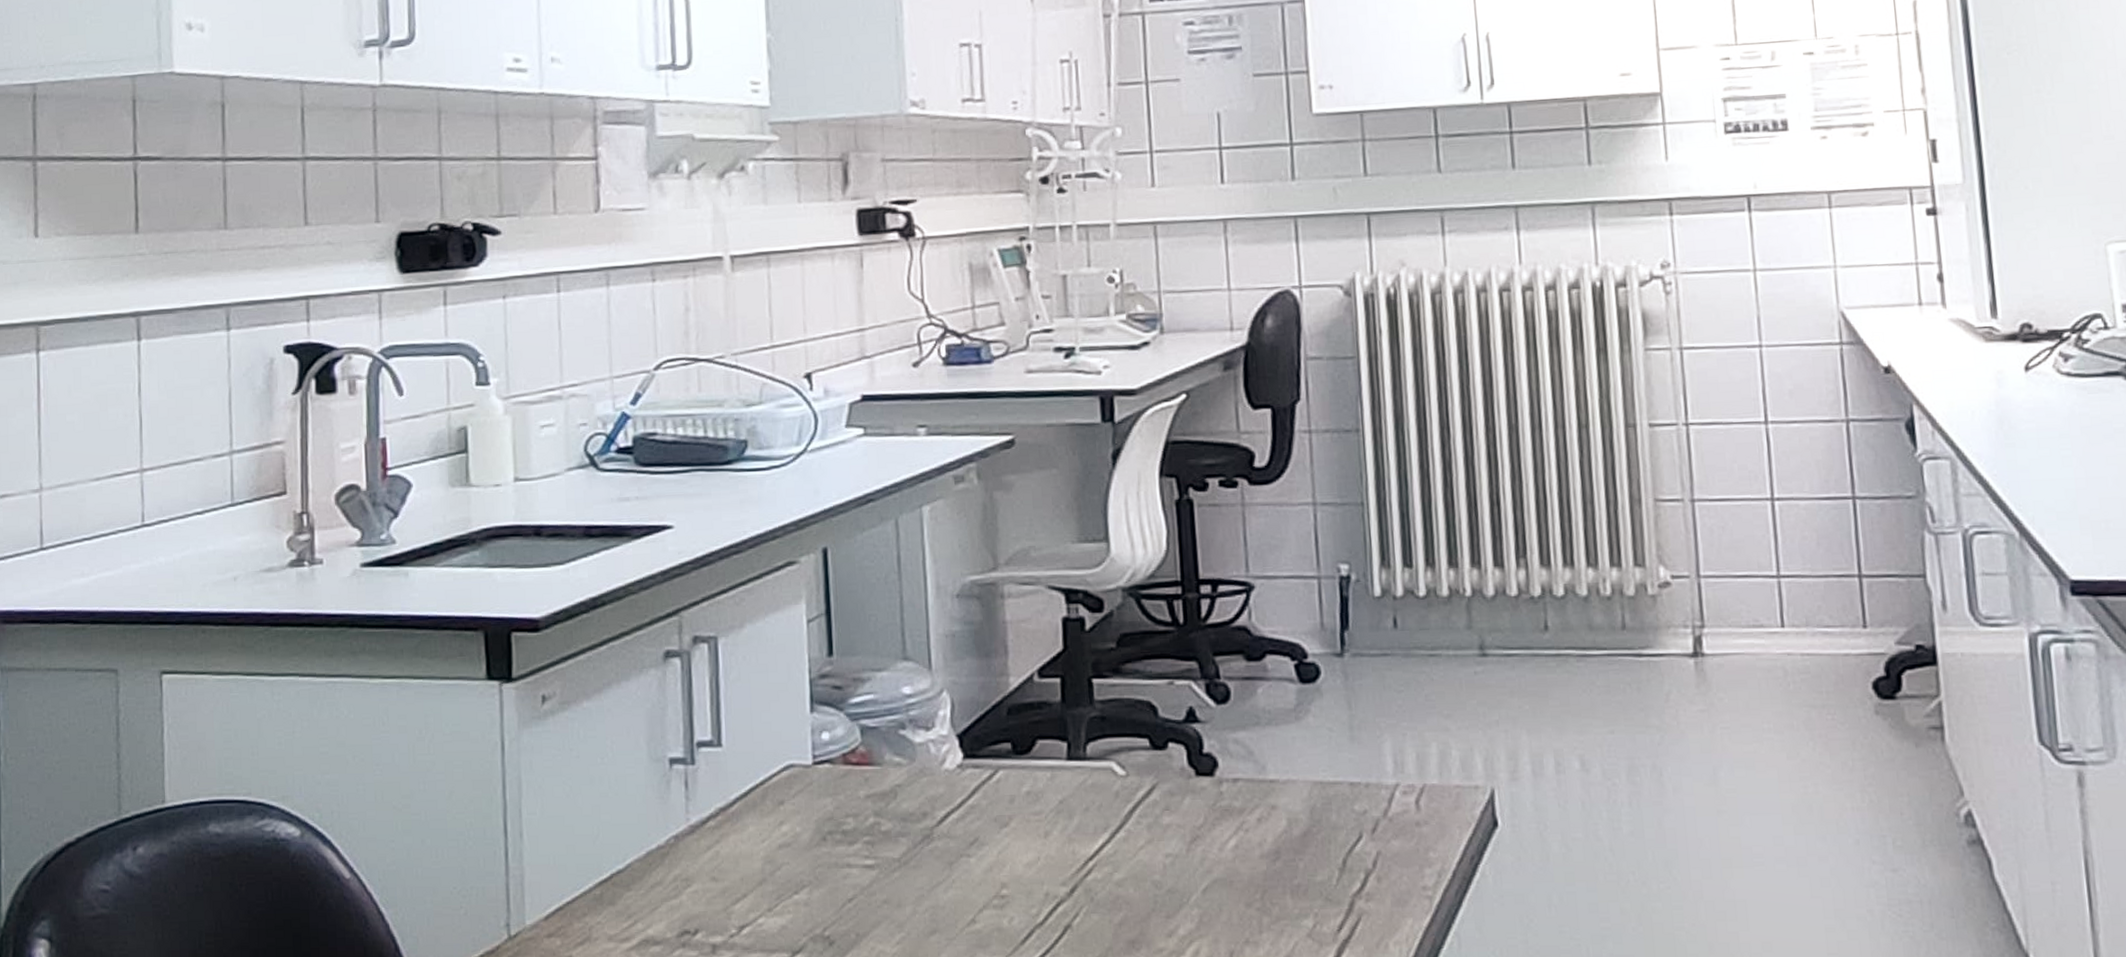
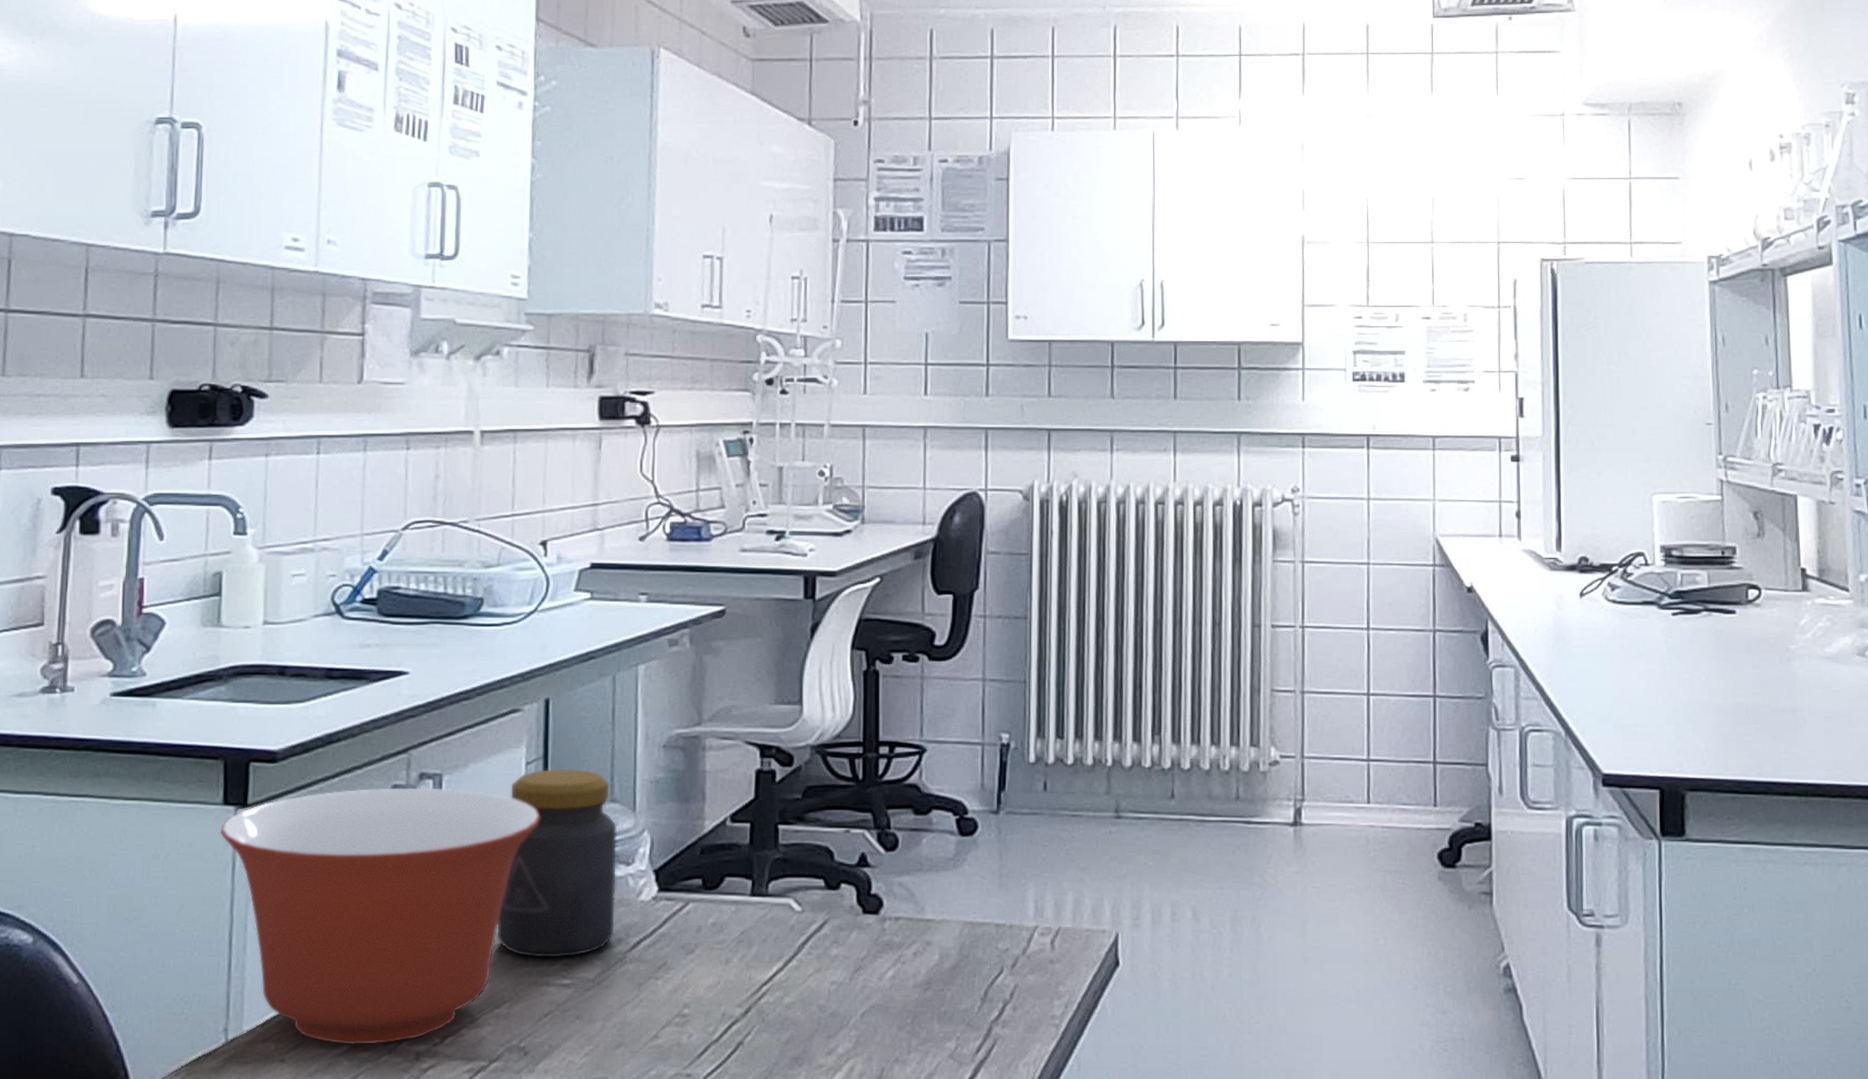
mixing bowl: none [486,652,828,938] -> present [221,787,540,1045]
jar: none [790,624,919,837] -> present [497,768,618,958]

